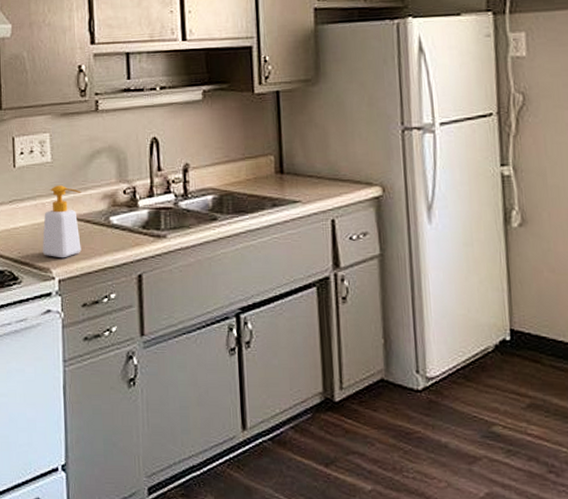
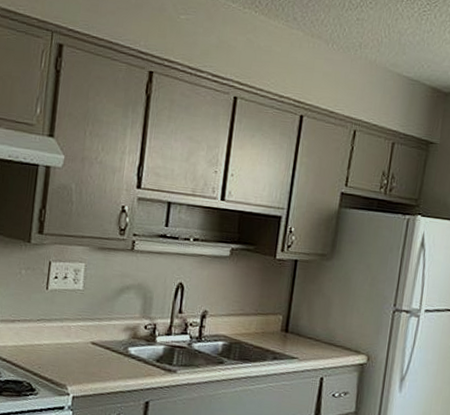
soap bottle: present [42,185,81,258] -> none [61,312,106,378]

